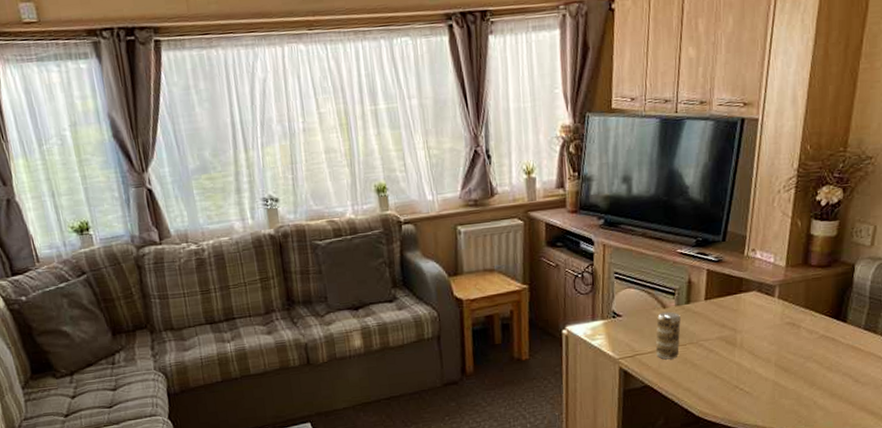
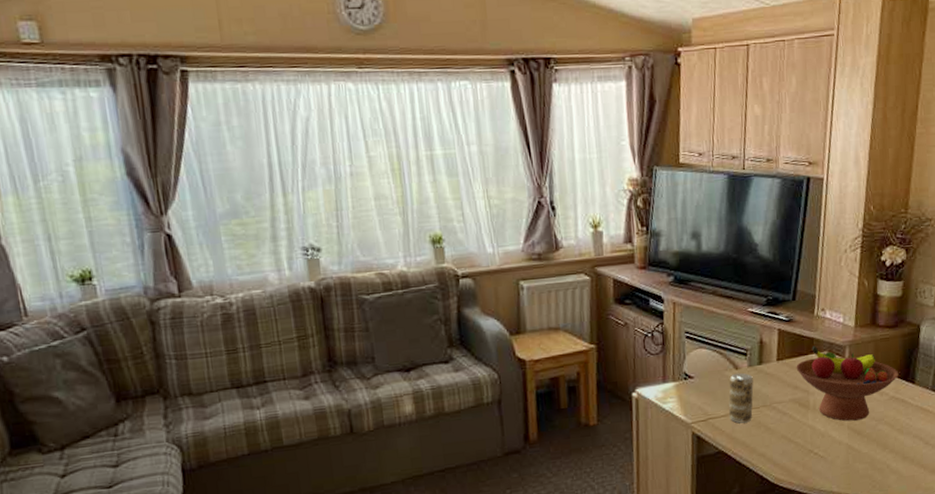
fruit bowl: none [724,285,831,359] -> present [796,345,899,421]

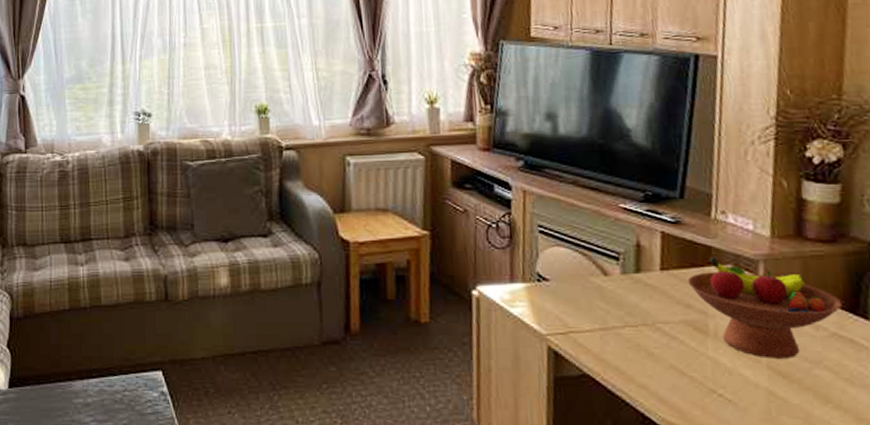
beverage can: present [728,372,754,424] -> none [595,280,629,343]

